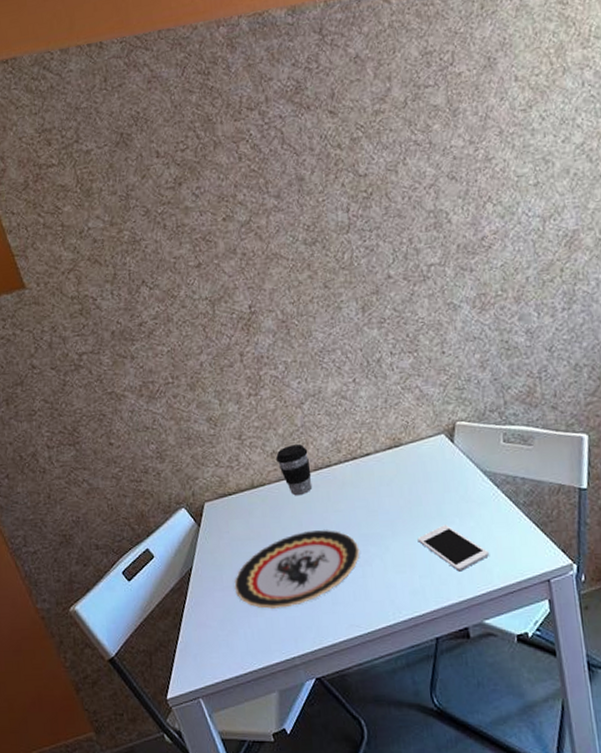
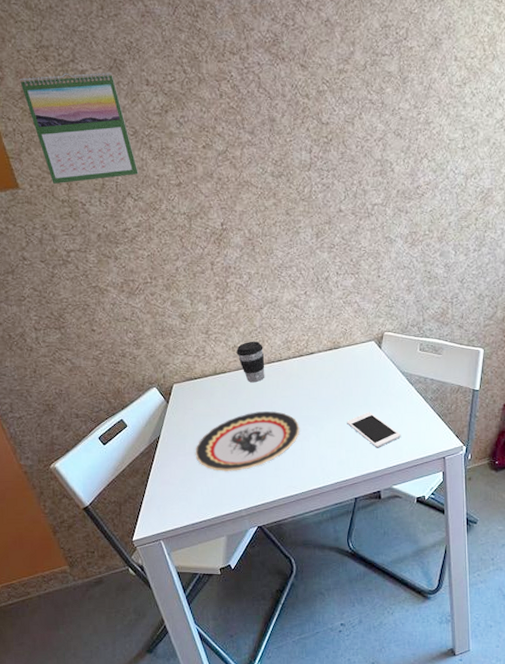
calendar: none [23,148,153,280] -> present [20,72,139,185]

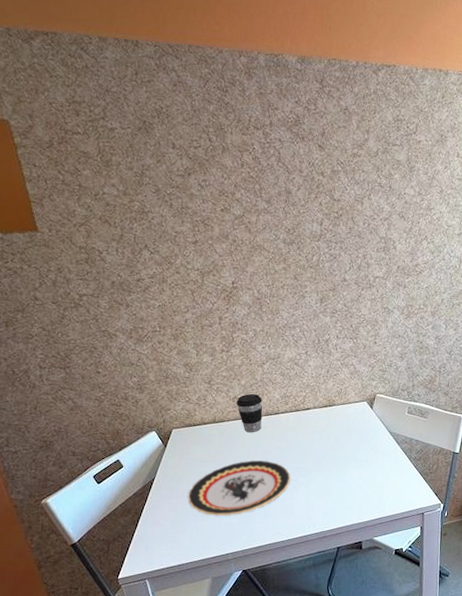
calendar: present [20,72,139,185] -> none [49,128,157,231]
cell phone: present [347,412,401,448] -> none [335,467,385,501]

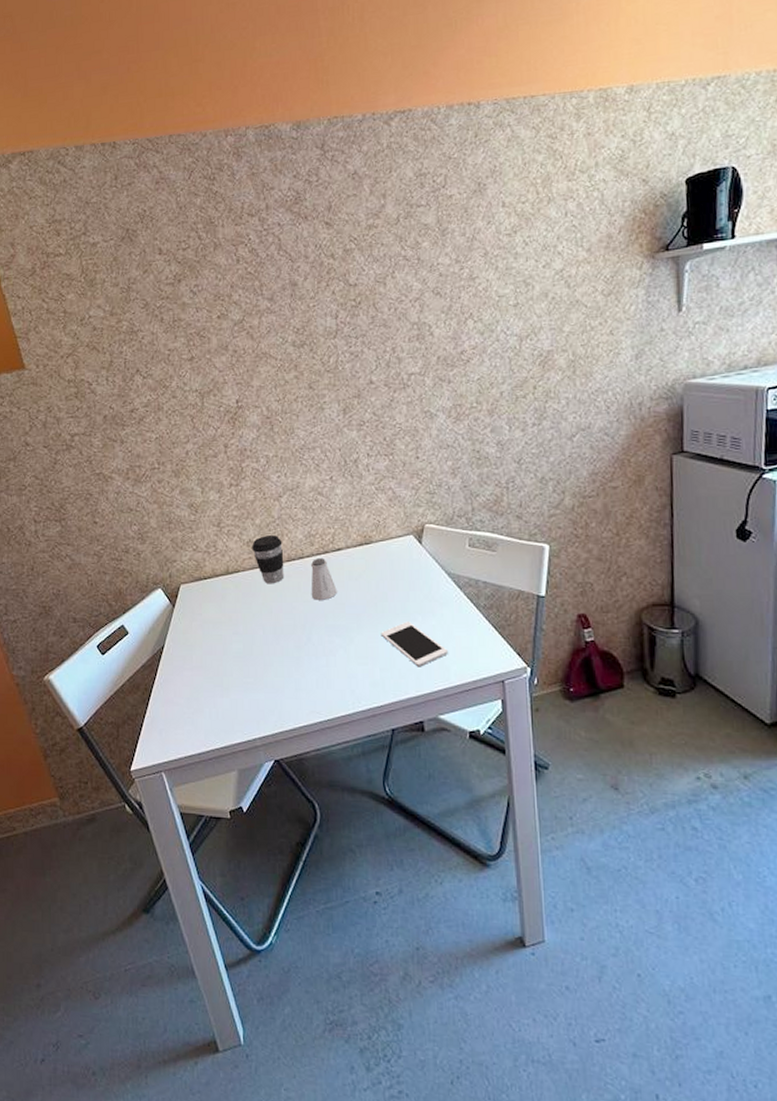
plate: present [187,460,291,516] -> none [203,619,325,691]
saltshaker: none [282,415,304,448] -> present [311,558,337,600]
cell phone: none [335,467,385,501] -> present [381,622,448,667]

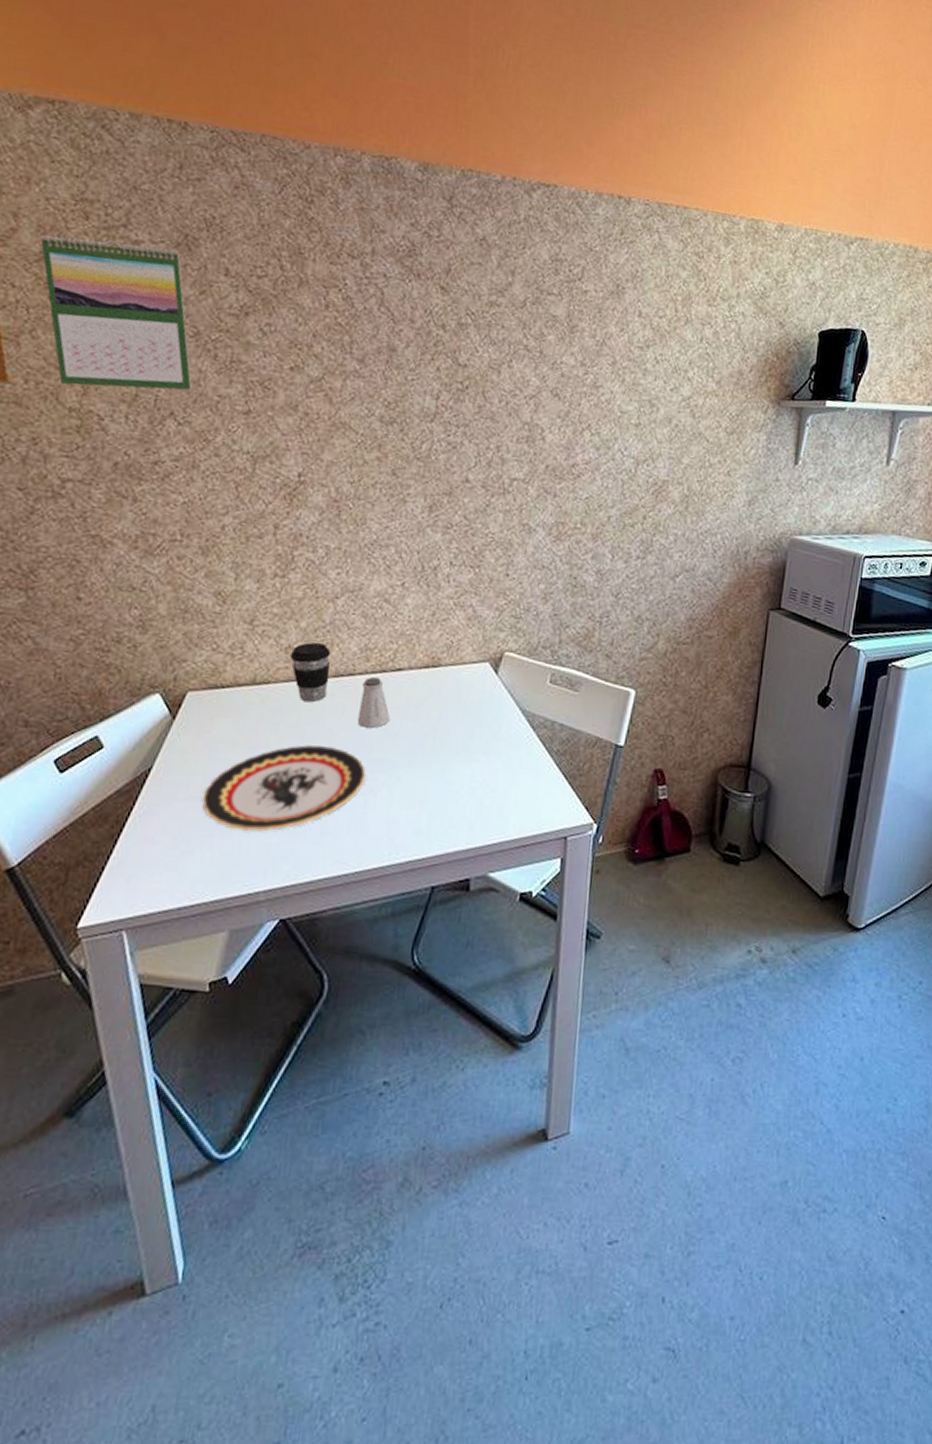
calendar: none [31,243,148,364] -> present [40,234,192,390]
plate: none [203,619,325,691] -> present [201,745,367,832]
cell phone: present [381,622,448,667] -> none [435,762,509,816]

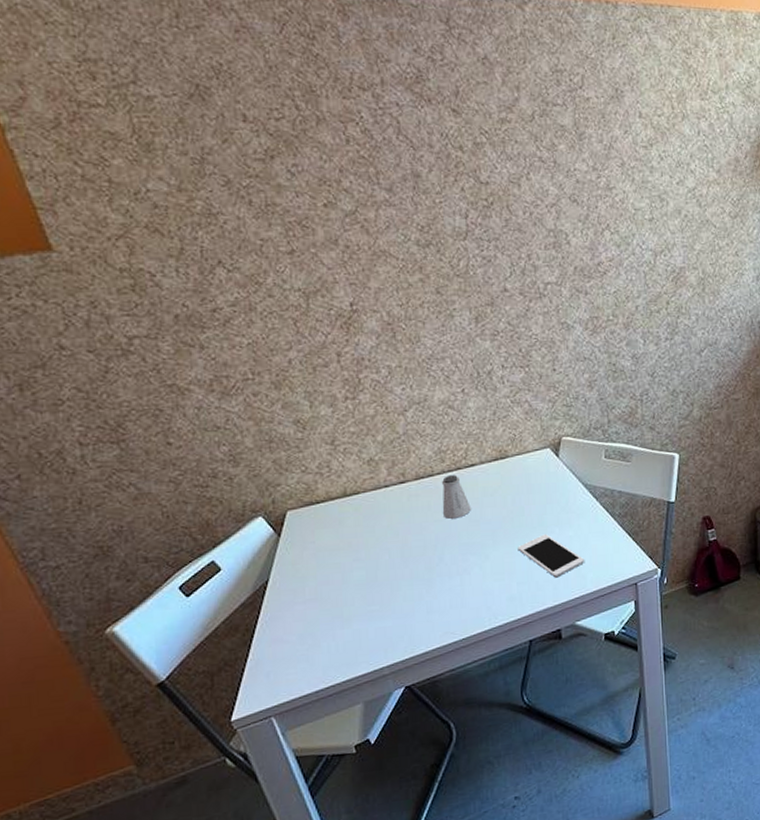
calendar: present [40,234,192,390] -> none [52,97,233,248]
plate: present [201,745,367,832] -> none [318,539,459,620]
coffee cup: present [290,642,331,703] -> none [373,453,412,505]
cell phone: none [435,762,509,816] -> present [518,534,584,578]

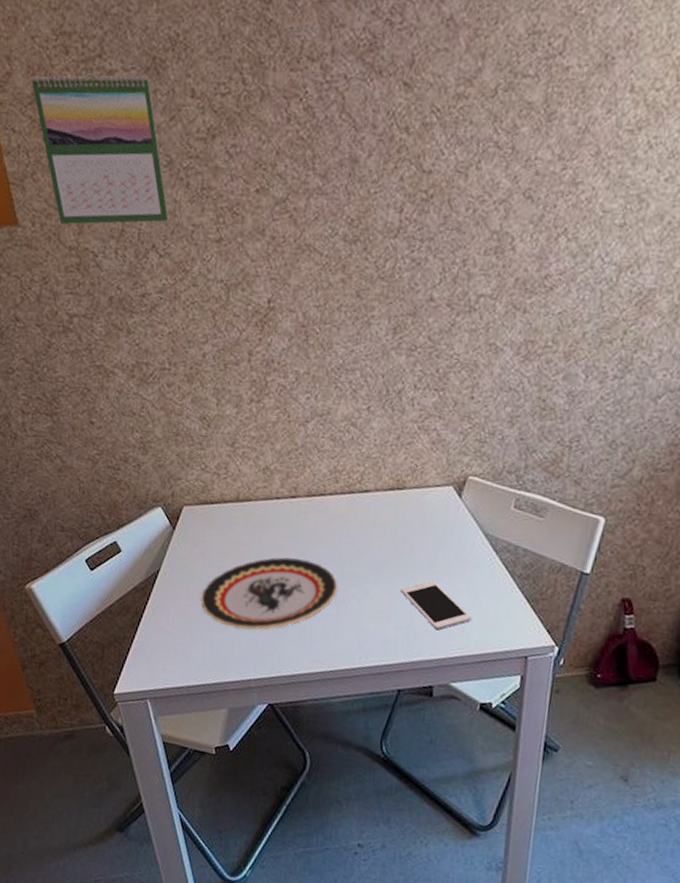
calendar: none [52,97,233,248] -> present [31,72,169,225]
plate: none [318,539,459,620] -> present [200,557,338,630]
saltshaker: present [442,475,471,519] -> none [328,498,359,545]

